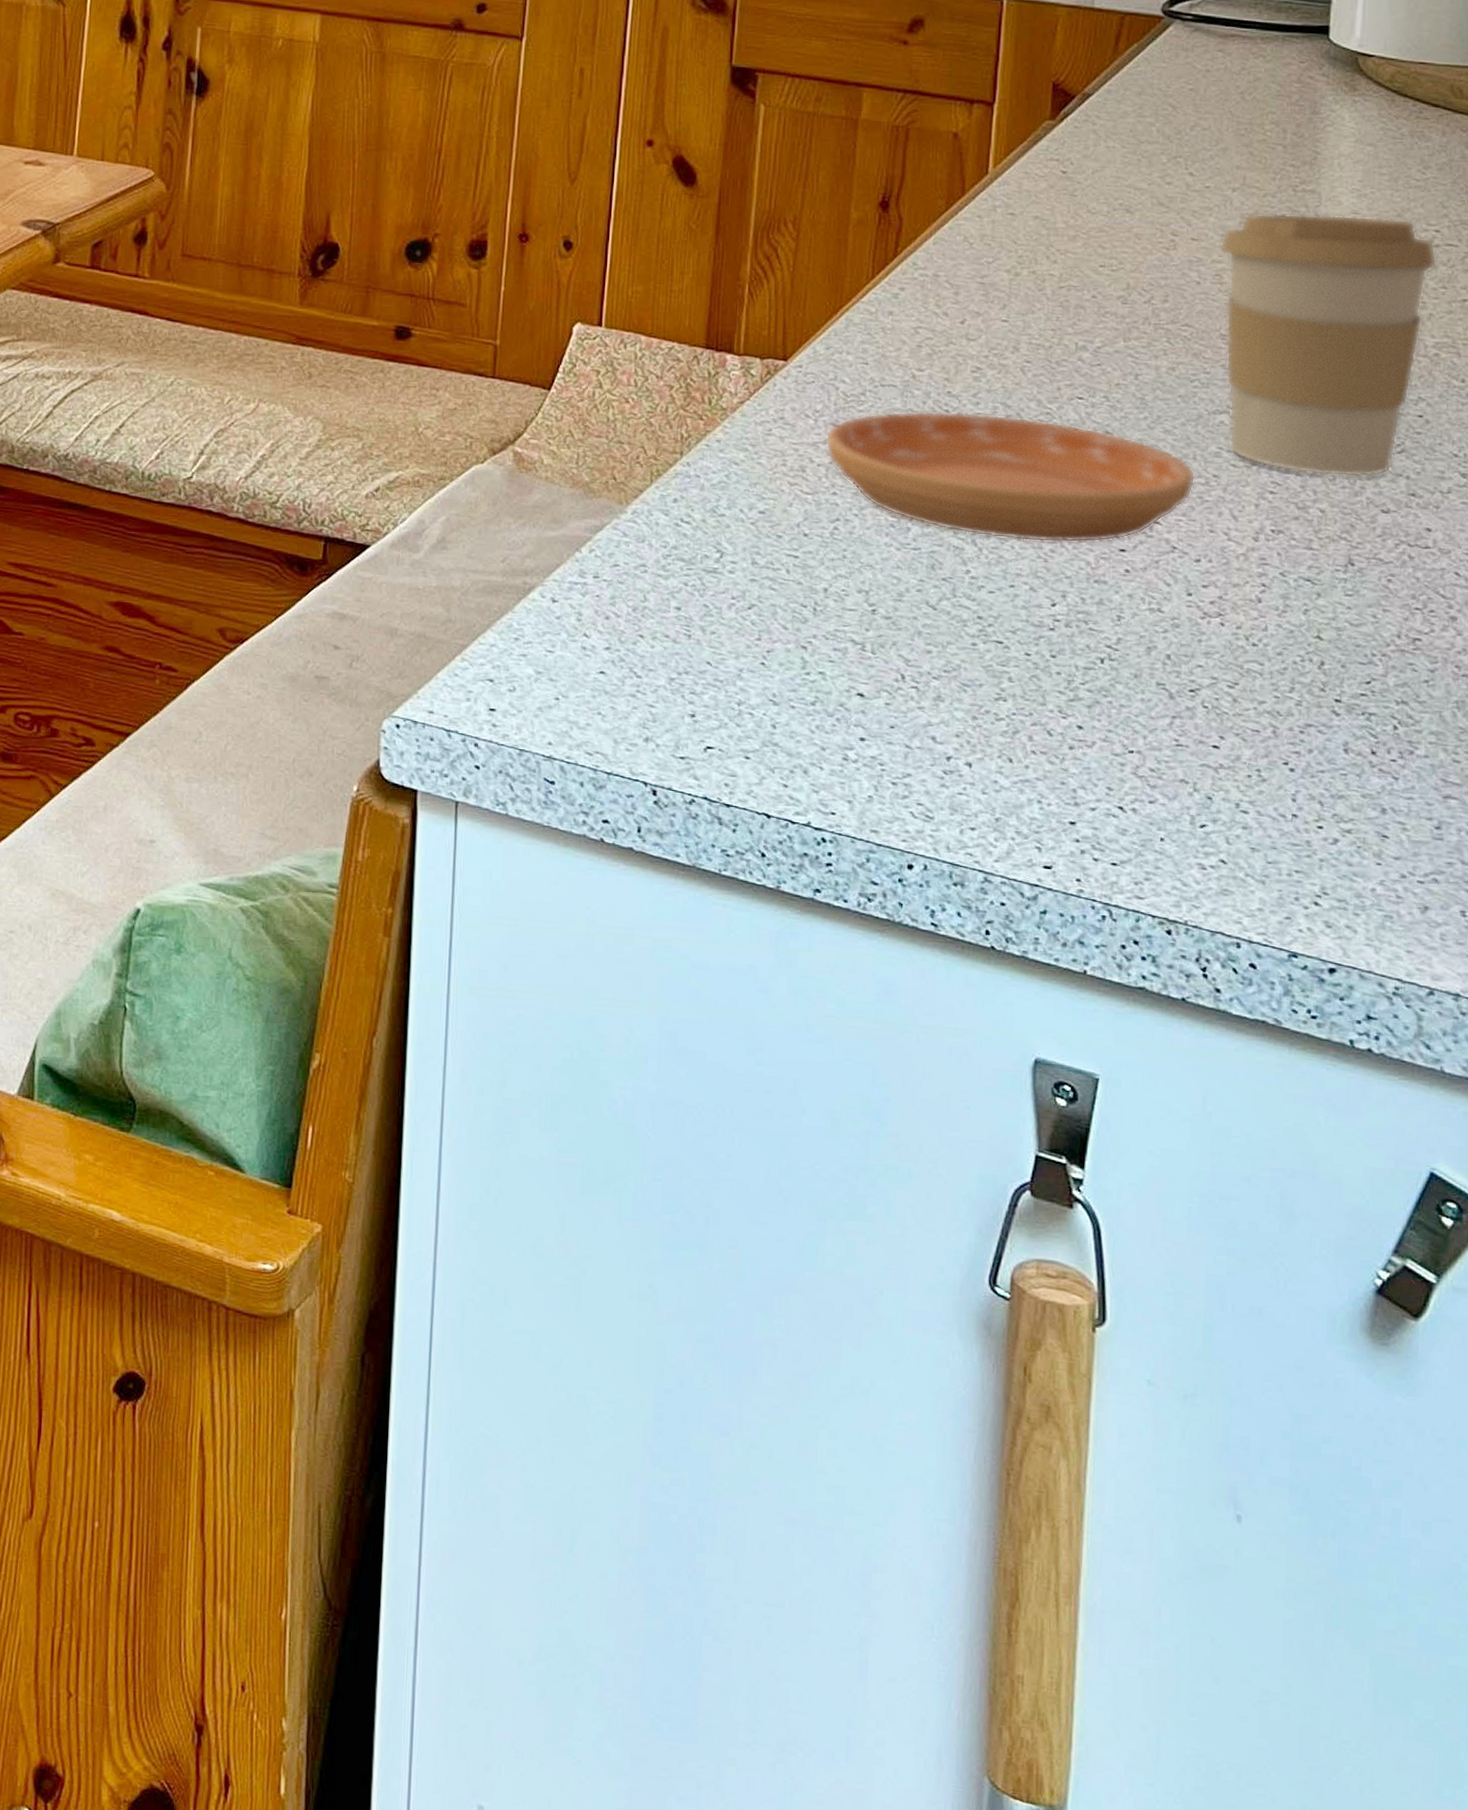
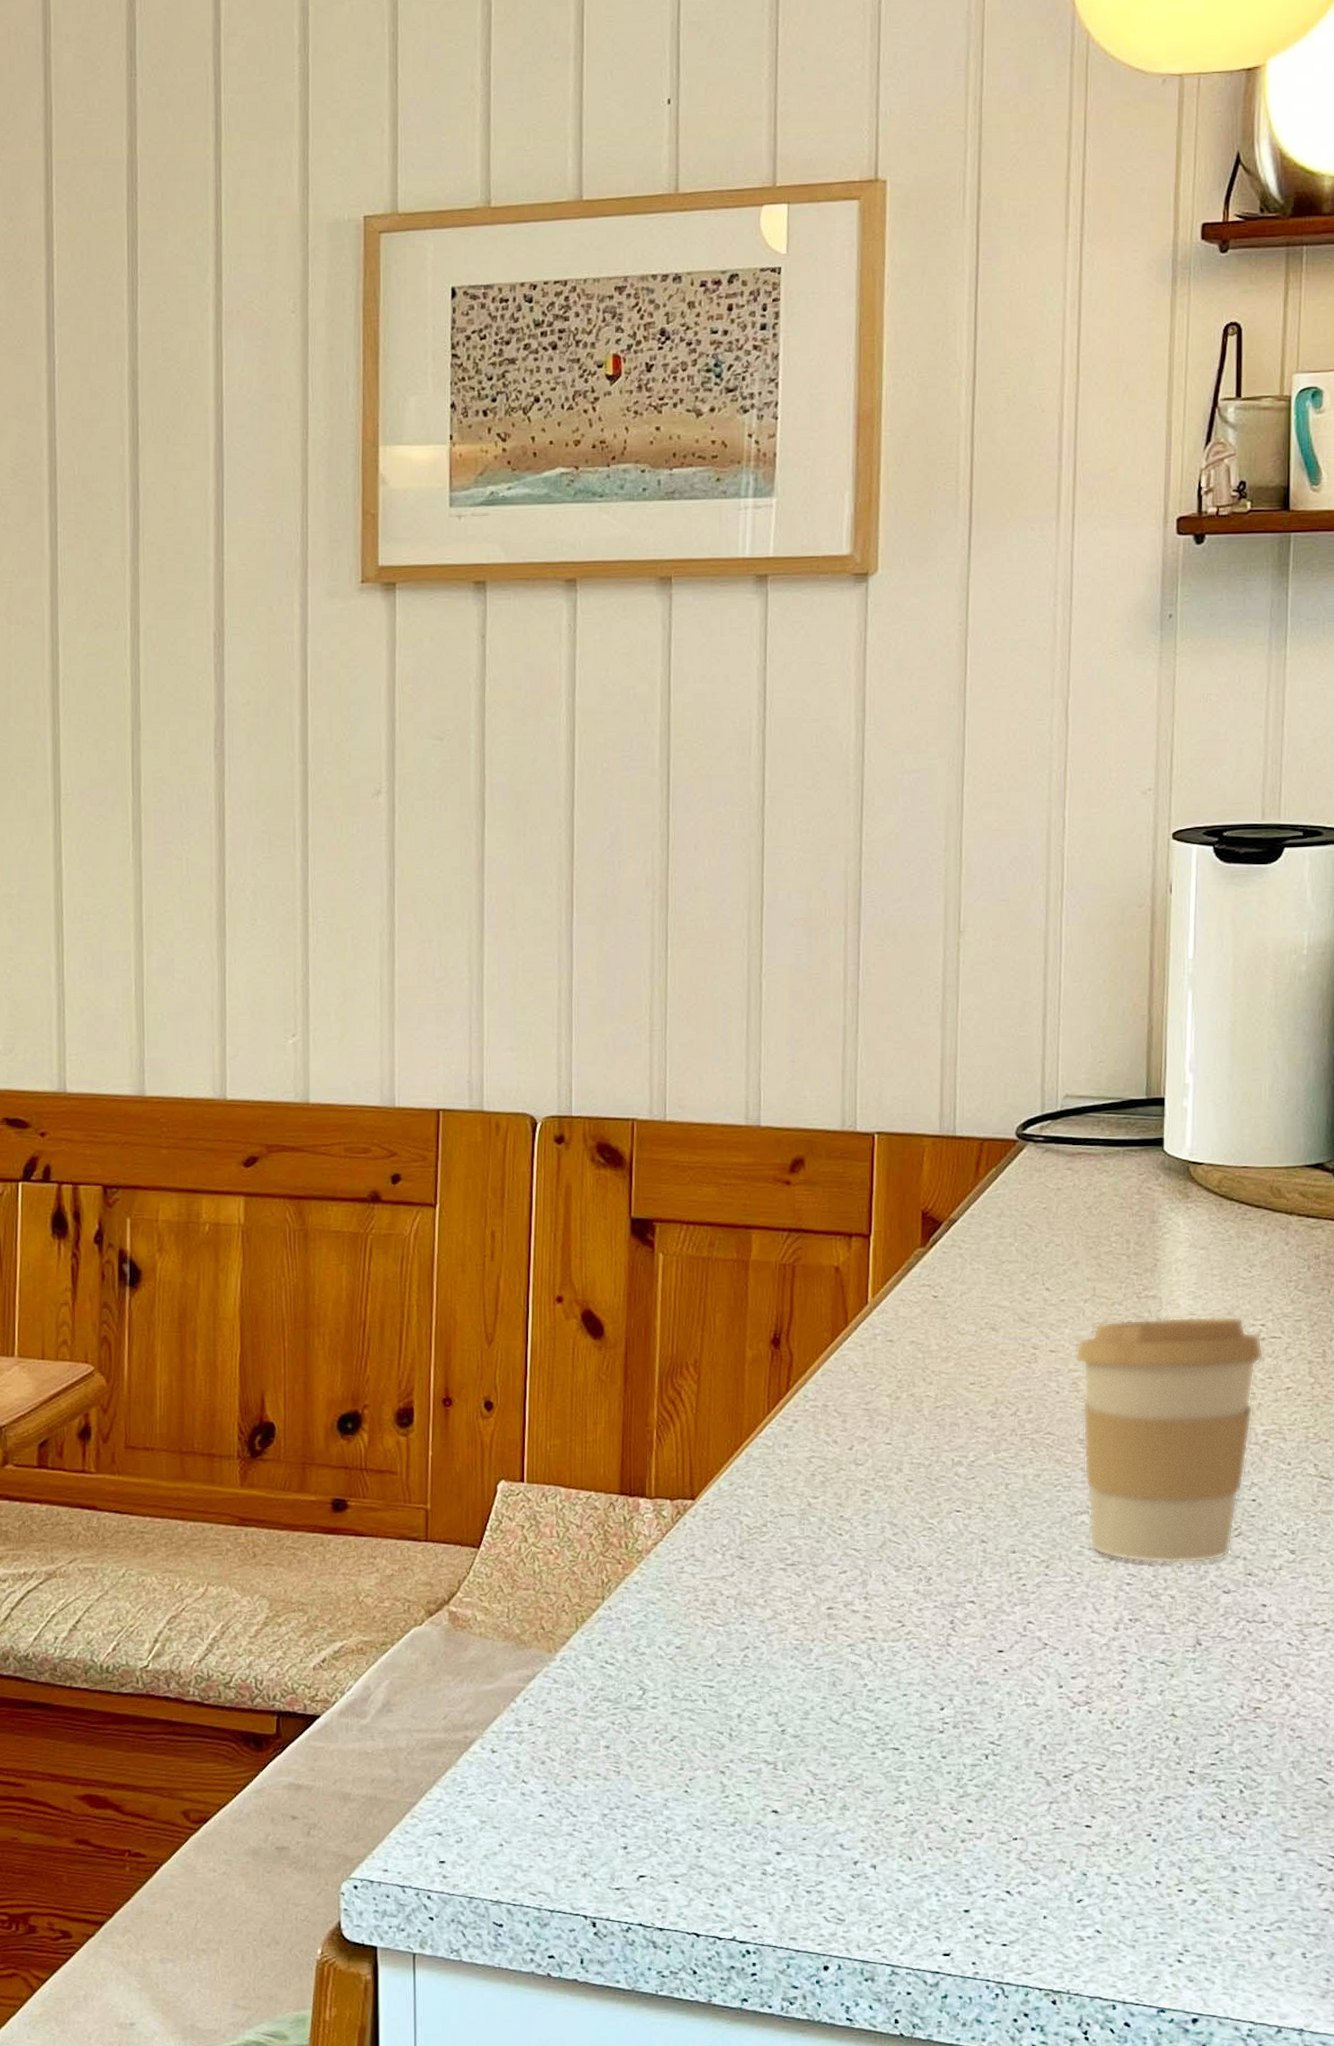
saucer: present [825,410,1196,543] -> none [732,1534,1062,1652]

